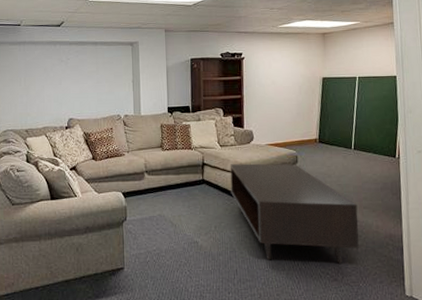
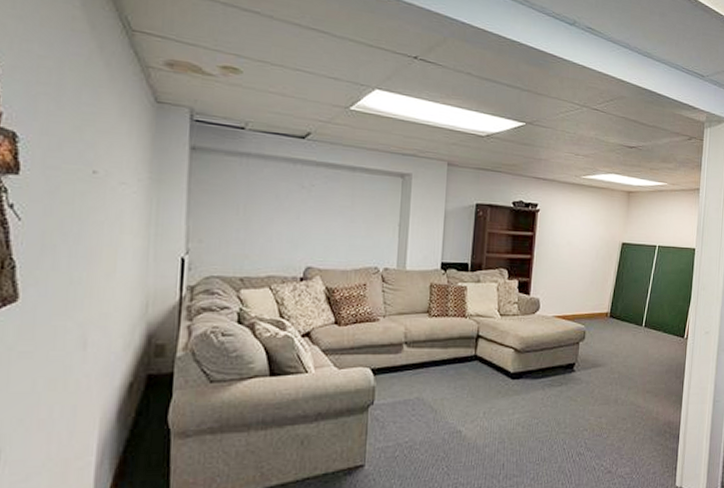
coffee table: present [230,163,359,265] -> none [507,338,641,455]

